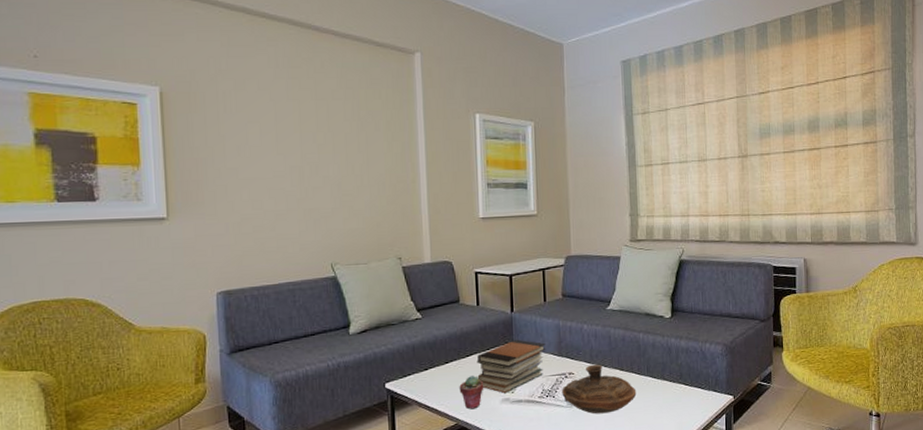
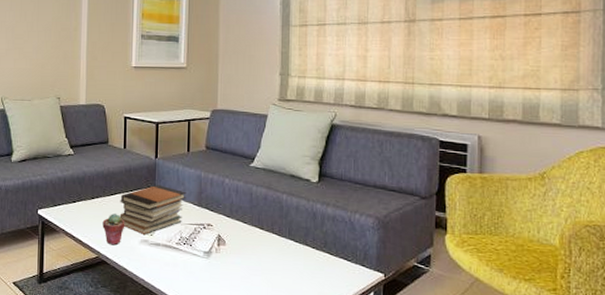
decorative bowl: present [562,364,637,414] -> none [199,219,276,271]

